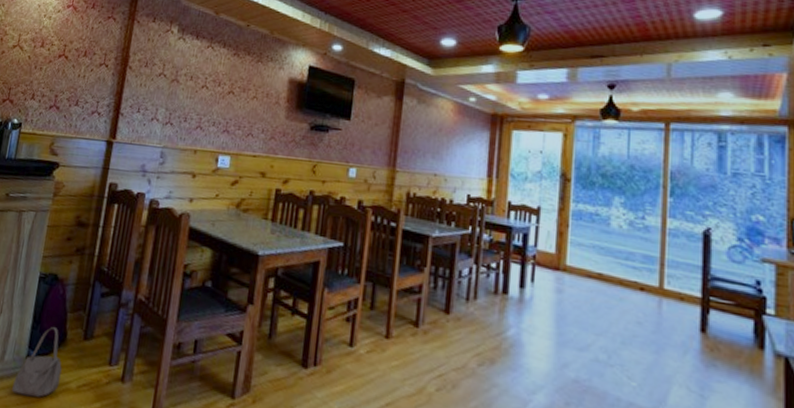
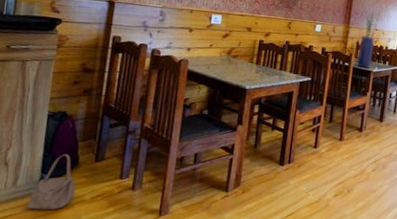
vase: none [407,150,440,233] -> present [356,12,380,69]

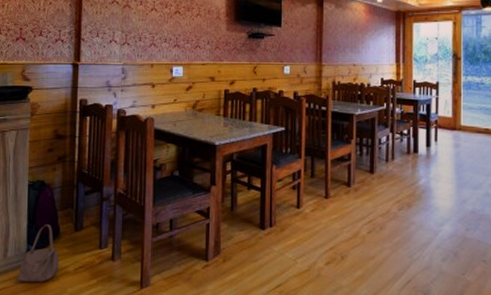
vase: present [356,12,380,69] -> none [335,44,356,112]

